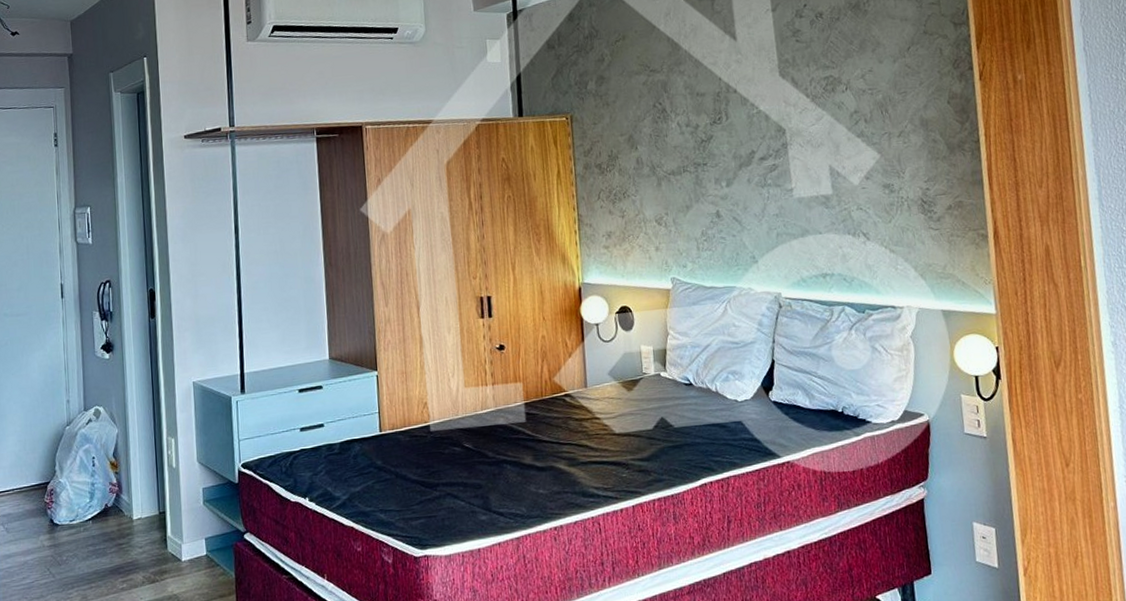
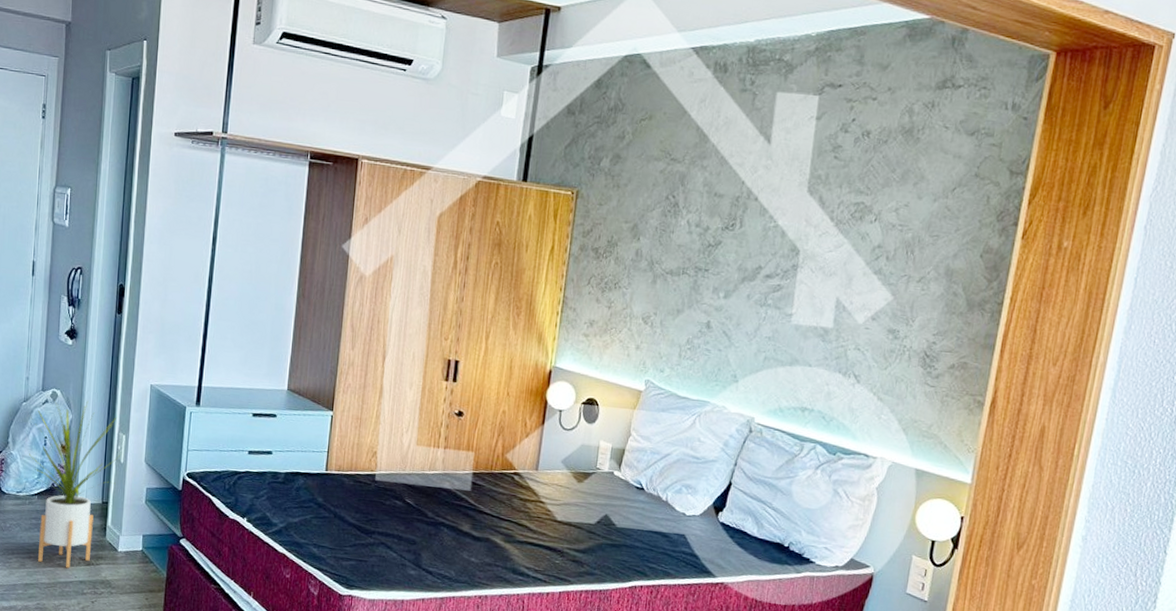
house plant: none [76,412,171,591] -> present [29,400,120,569]

